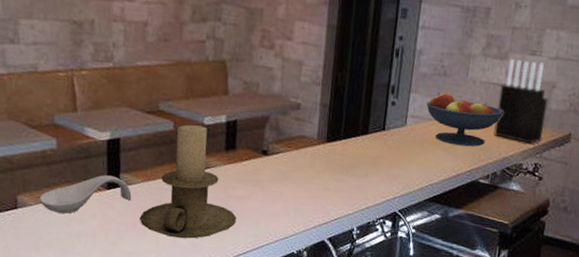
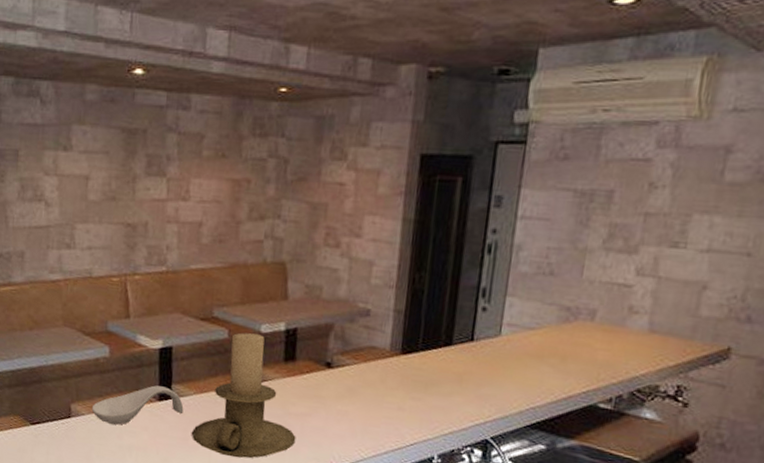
fruit bowl: present [426,92,503,147] -> none [527,295,632,363]
knife block: present [494,59,548,144] -> none [618,253,697,360]

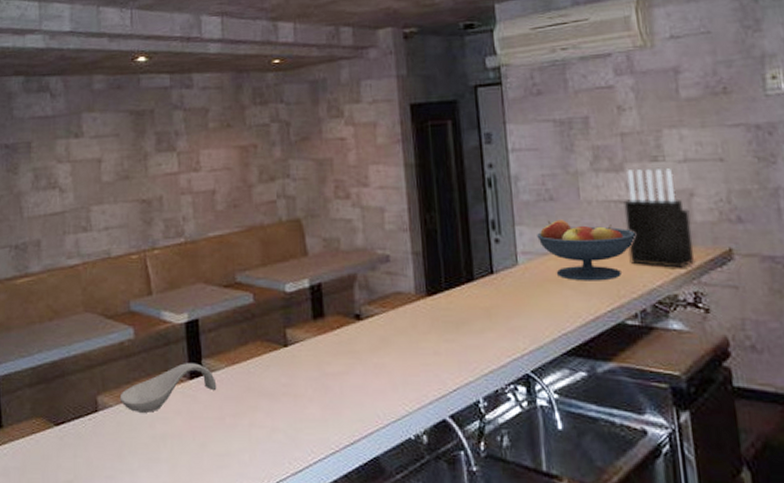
candle holder: present [191,332,296,459] -> none [227,295,337,432]
fruit bowl: none [527,295,632,363] -> present [537,219,635,281]
knife block: none [618,253,697,360] -> present [623,168,695,268]

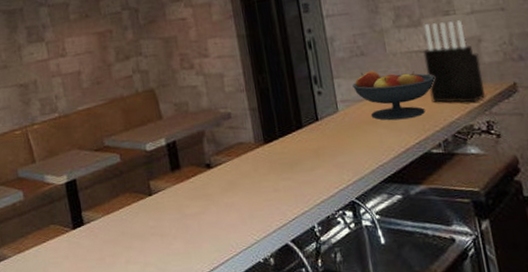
spoon rest: present [119,363,217,413] -> none [16,215,96,260]

